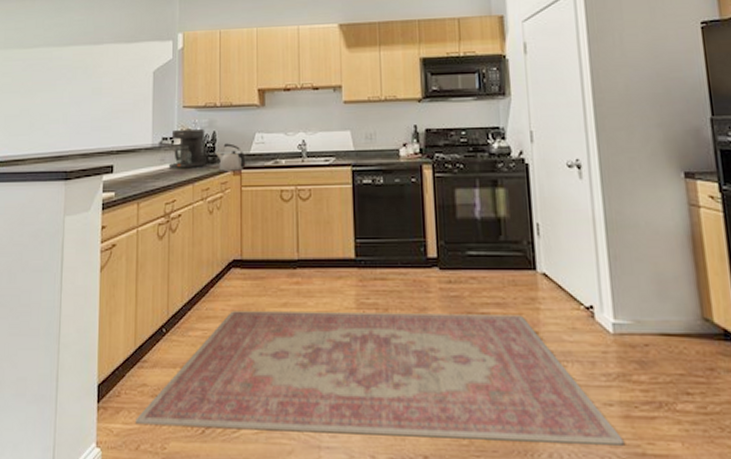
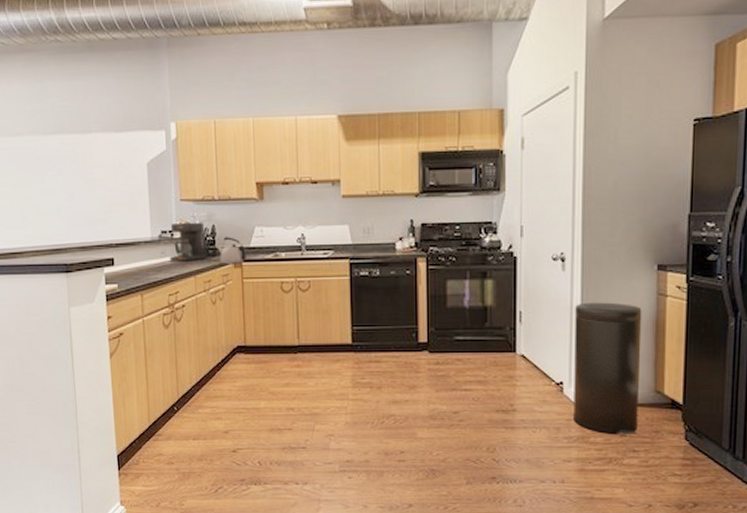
rug: present [135,311,624,446] -> none [154,390,577,492]
pedal bin: none [598,214,689,374] -> present [573,302,642,436]

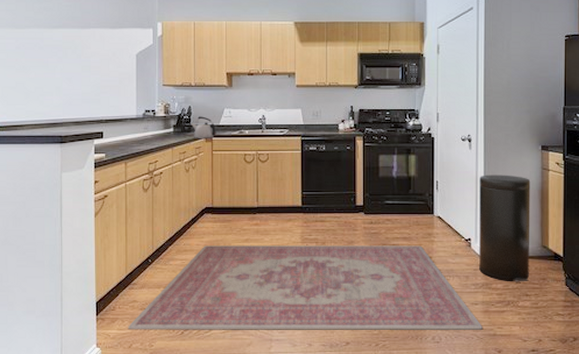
rug: none [154,390,577,492] -> present [128,245,482,330]
coffee maker: present [170,222,207,262] -> none [152,103,183,136]

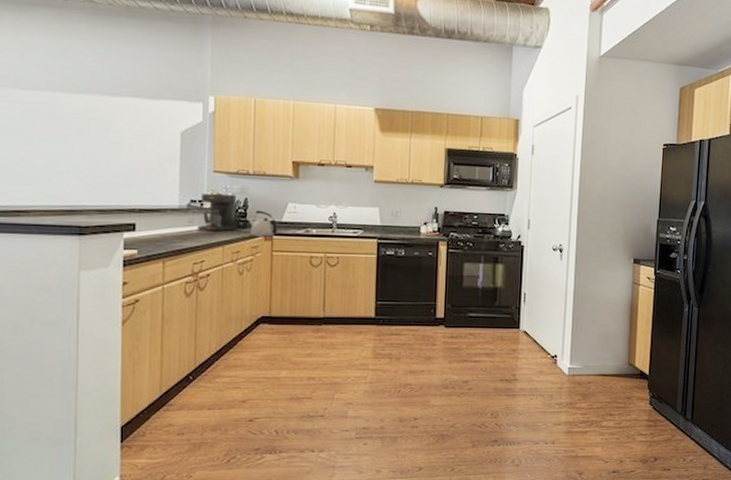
rug: present [128,245,482,330] -> none [161,360,564,459]
coffee maker: none [152,103,183,136] -> present [198,192,237,232]
pedal bin: present [479,175,531,282] -> none [564,287,621,401]

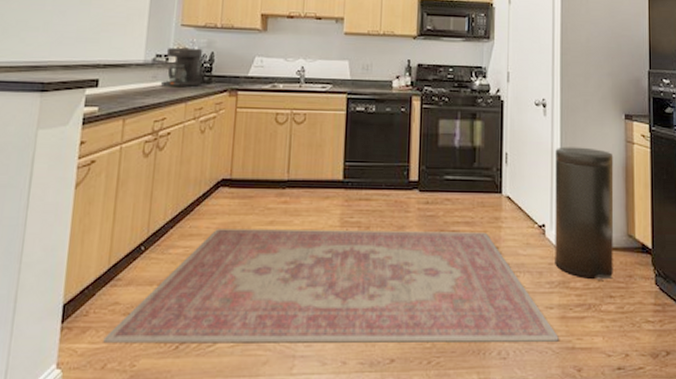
rug: none [161,360,564,459] -> present [103,229,559,344]
kettle: present [246,210,278,238] -> none [211,65,243,93]
pedal bin: none [564,287,621,401] -> present [555,147,614,280]

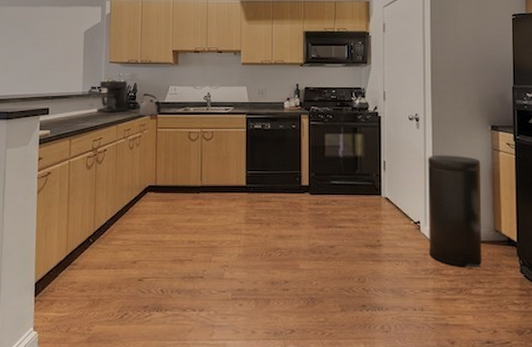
rug: present [103,229,559,344] -> none [66,225,434,319]
kettle: none [211,65,243,93] -> present [136,93,161,117]

